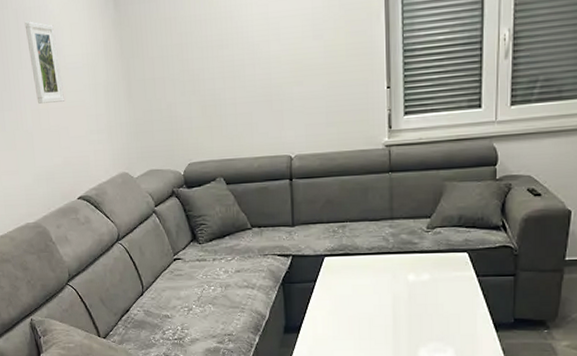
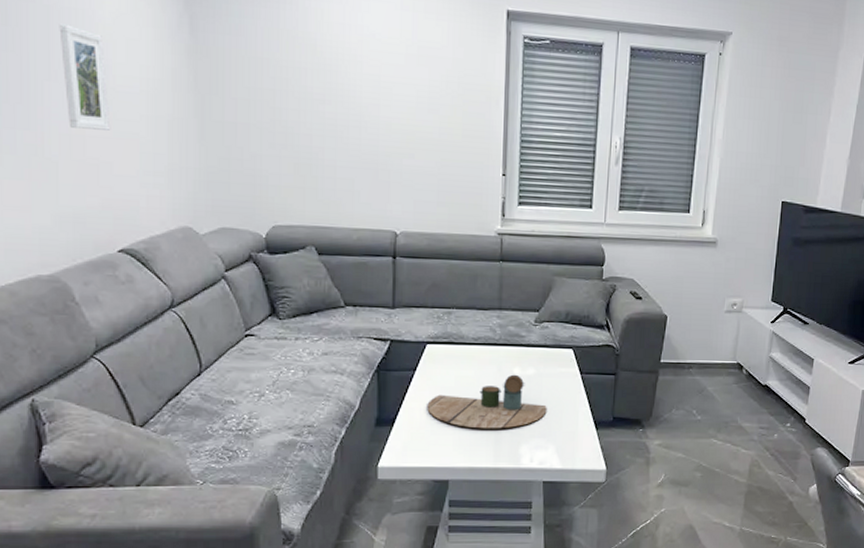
decorative tray: none [328,280,444,334] -> present [427,374,547,429]

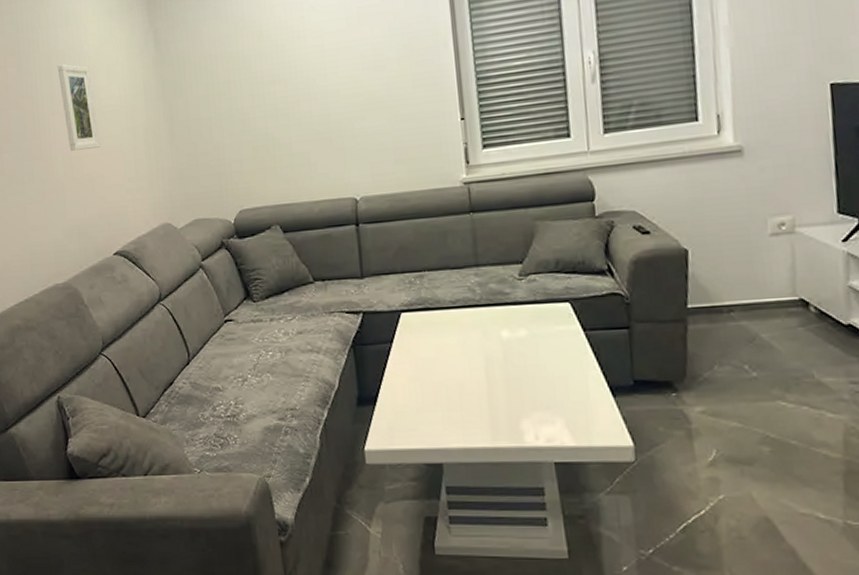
decorative tray: present [427,374,547,429] -> none [409,337,548,403]

